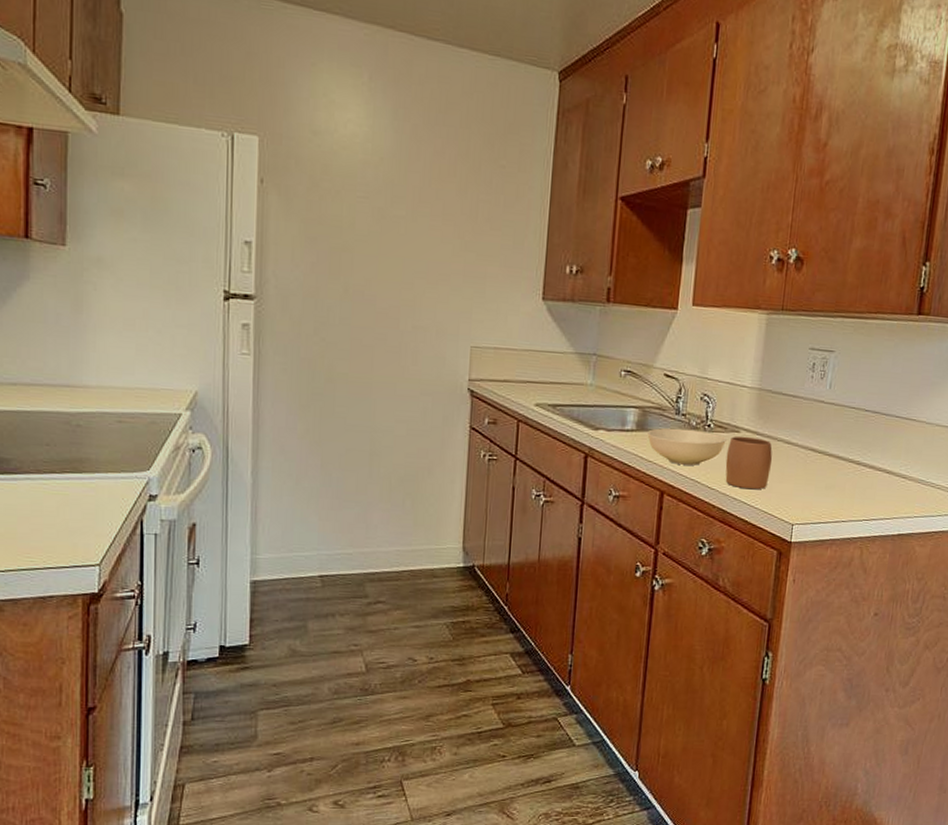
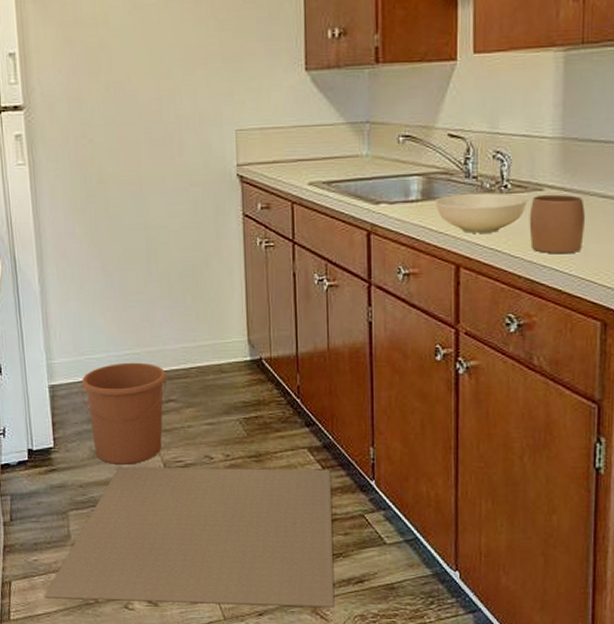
door mat: none [221,667,530,806] -> present [44,467,335,607]
bucket: none [285,561,378,664] -> present [81,362,167,464]

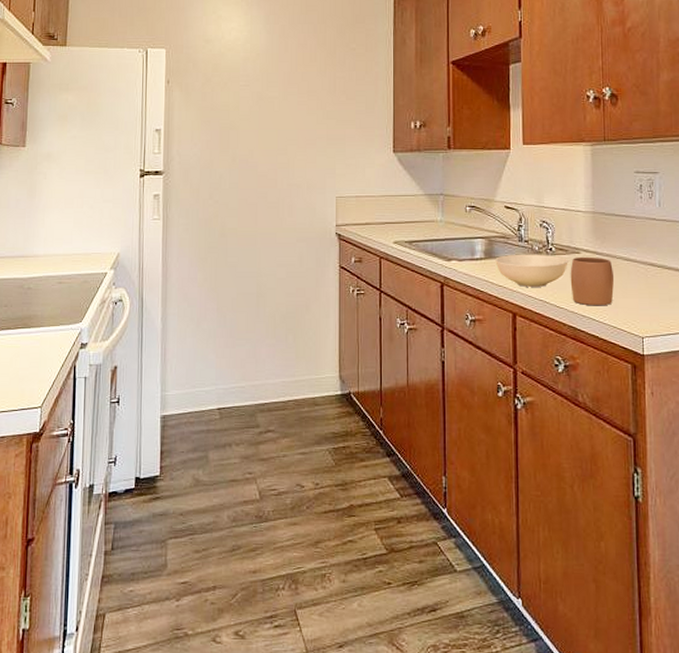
door mat: present [44,467,335,607] -> none [136,495,410,637]
bucket: present [81,362,167,464] -> none [189,395,267,493]

